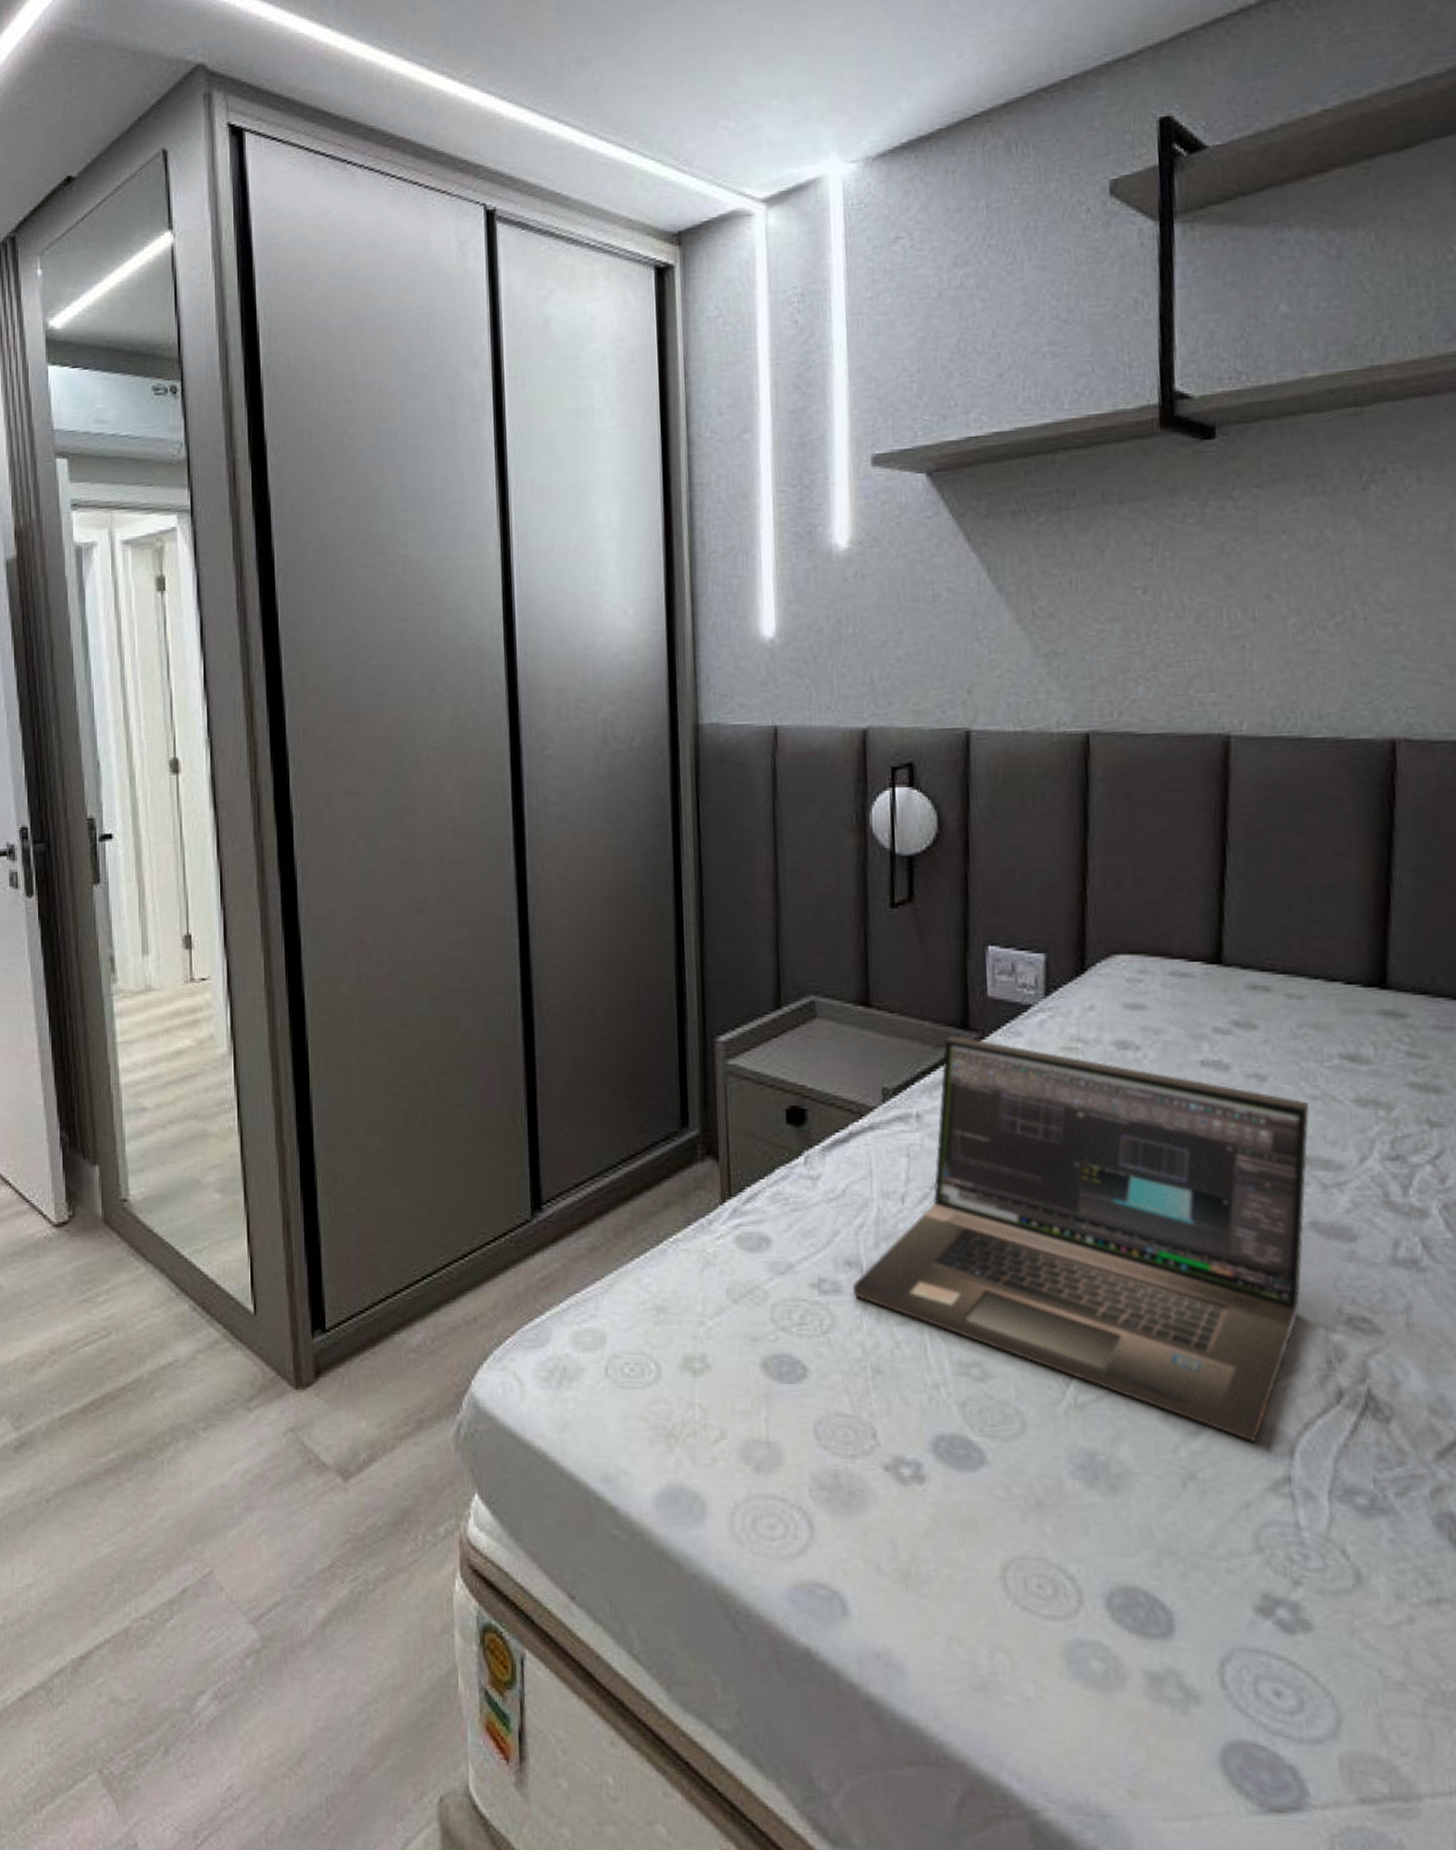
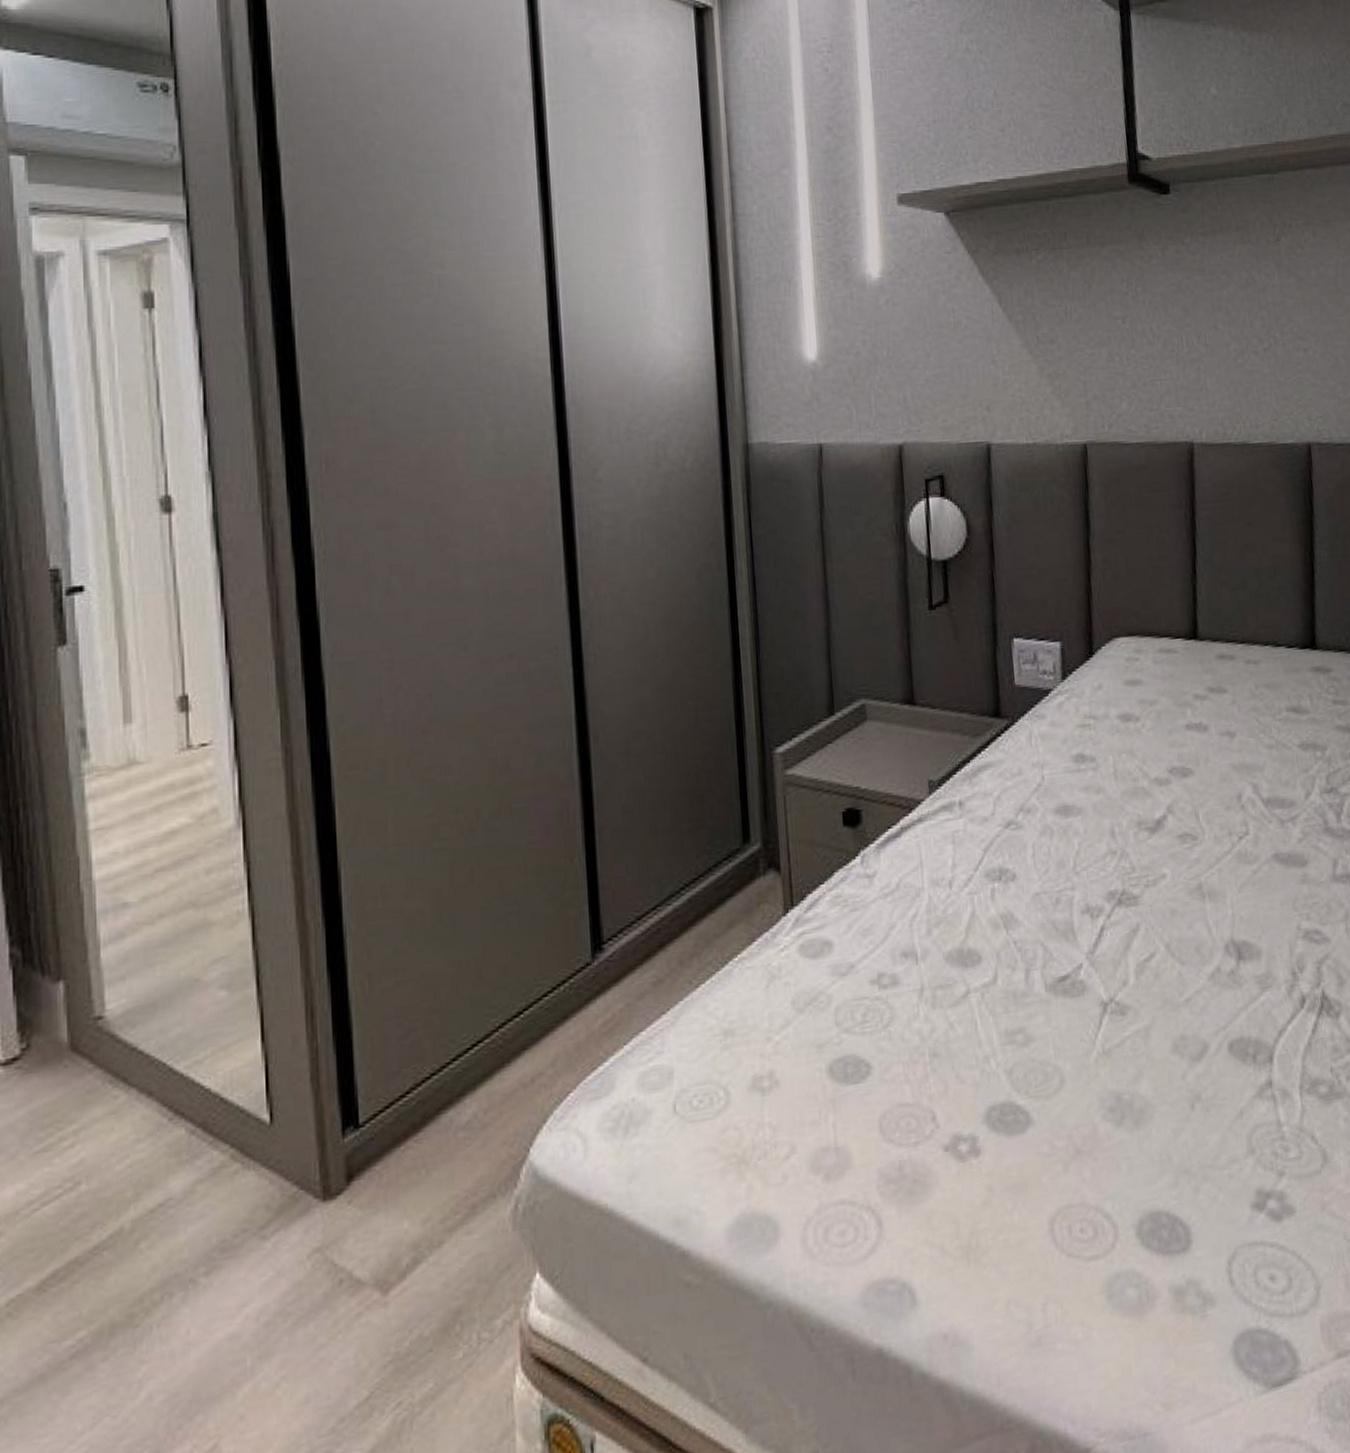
laptop: present [853,1034,1309,1442] -> none [909,723,1271,1056]

